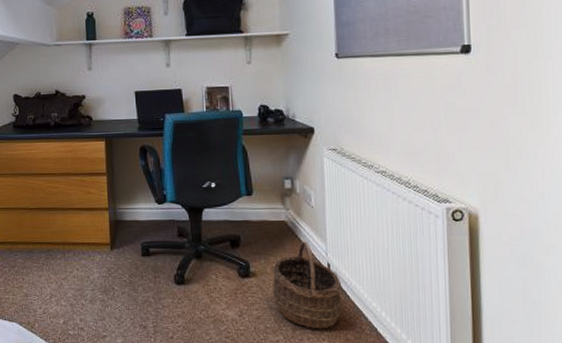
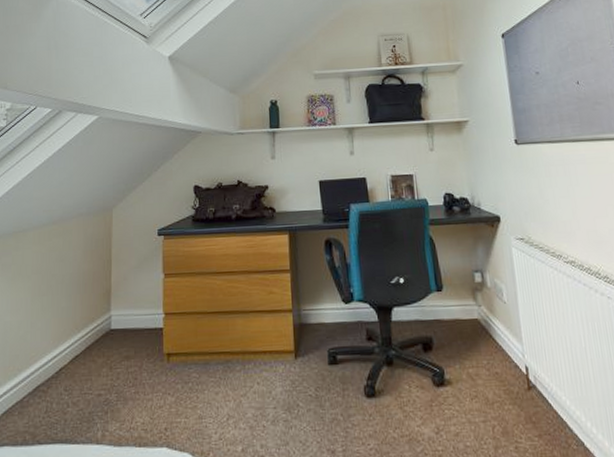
wicker basket: present [272,241,342,329] -> none [468,341,545,446]

